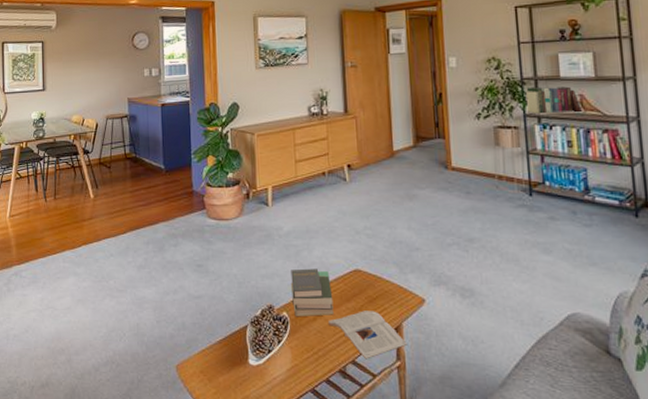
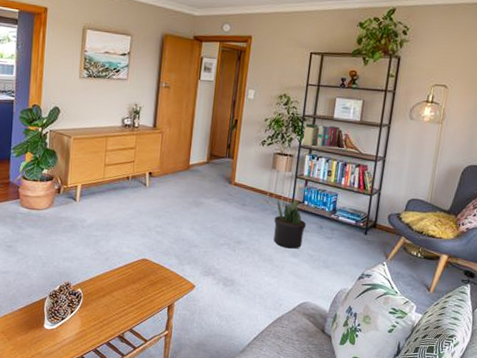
books: present [290,268,334,317] -> none [87,255,122,294]
magazine: present [327,311,407,360] -> none [114,291,176,329]
planter: none [509,180,554,243] -> present [273,198,307,249]

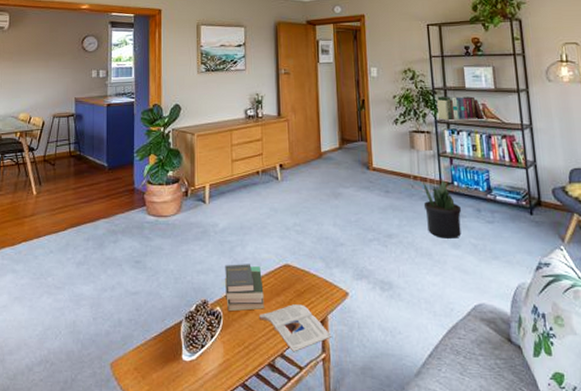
books: none [87,255,122,294] -> present [224,264,264,312]
magazine: none [114,291,176,329] -> present [258,304,332,353]

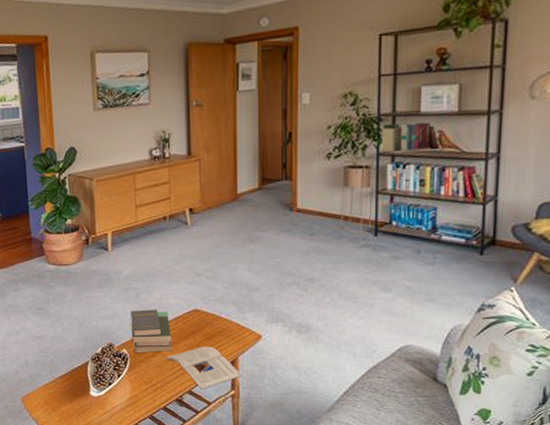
planter: present [423,180,462,239] -> none [353,220,398,282]

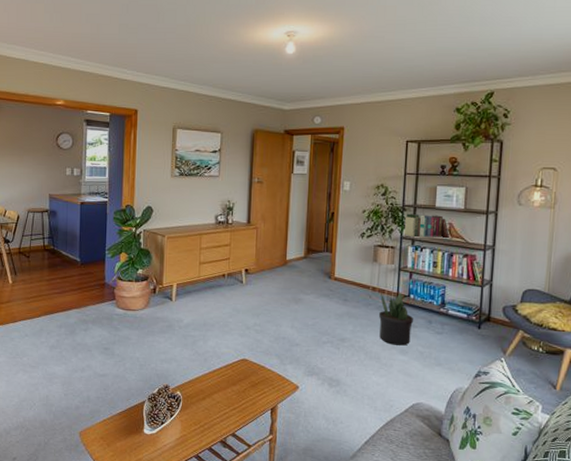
books: present [130,309,172,354] -> none [185,356,221,396]
magazine: present [166,347,242,390] -> none [214,393,280,433]
planter: none [353,220,398,282] -> present [378,292,414,346]

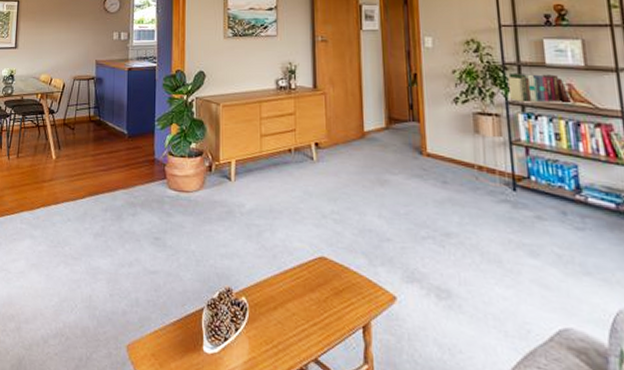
planter: present [378,292,414,346] -> none [490,172,542,245]

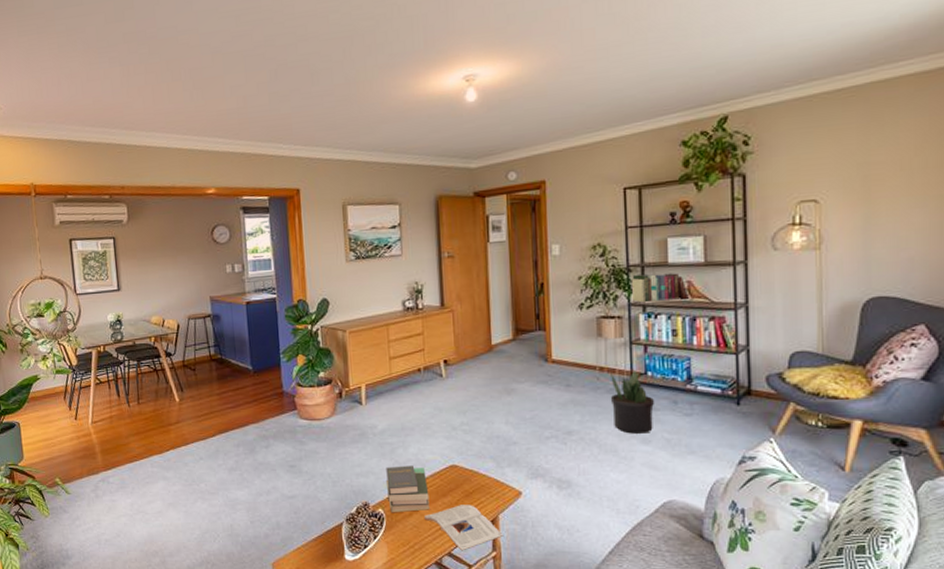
books: none [251,251,296,306] -> present [385,465,430,513]
magazine: none [289,303,376,360] -> present [423,505,503,551]
planter: none [490,172,542,245] -> present [610,371,655,434]

